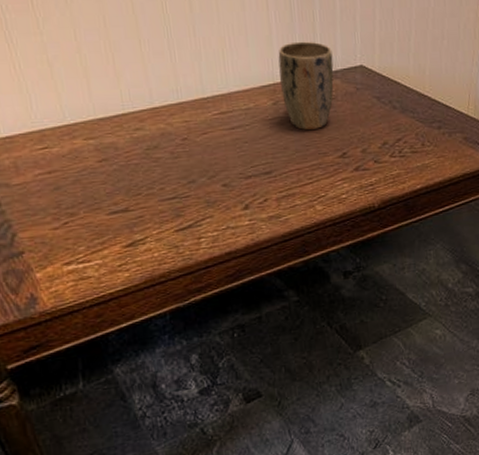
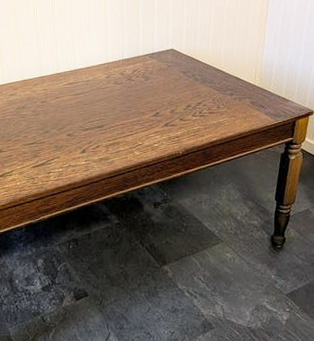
plant pot: present [278,41,334,130] -> none [111,32,151,96]

